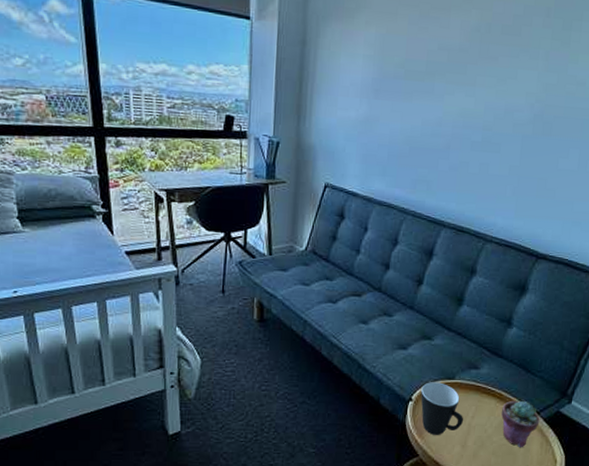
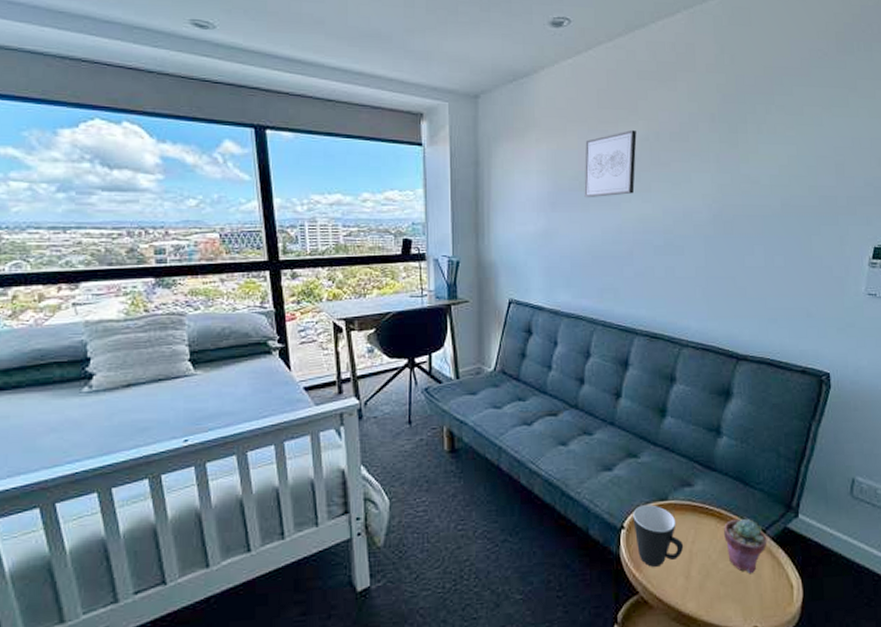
wall art: none [408,18,469,88] -> present [584,129,637,197]

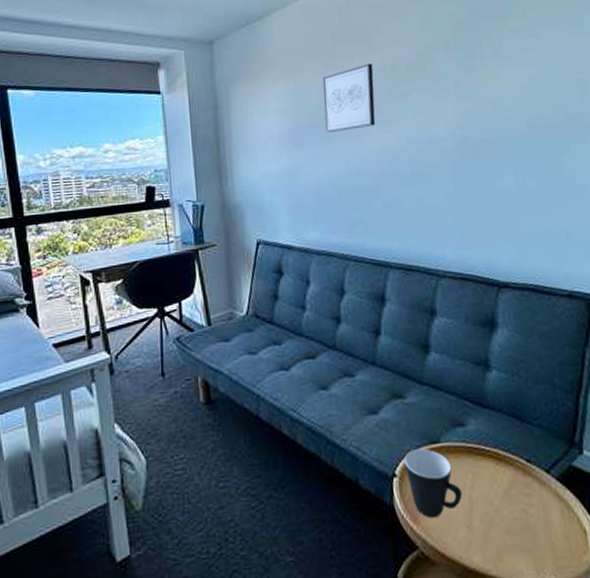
potted succulent: present [724,518,767,573] -> none [503,457,553,519]

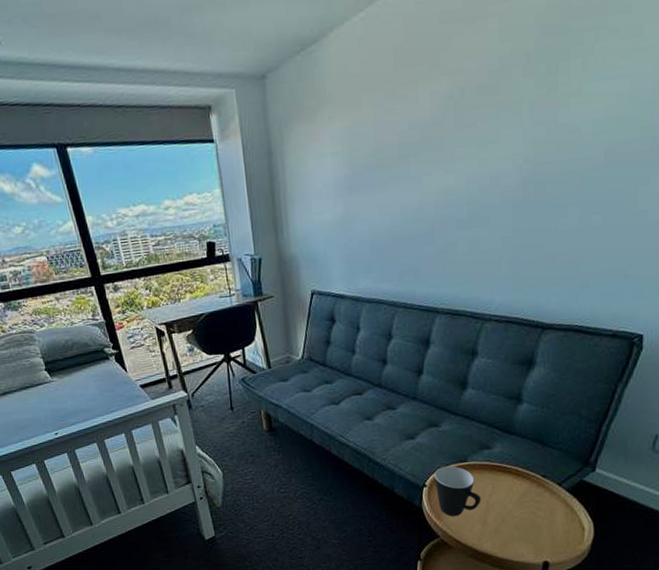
wall art: present [322,63,376,132] -> none [381,88,439,175]

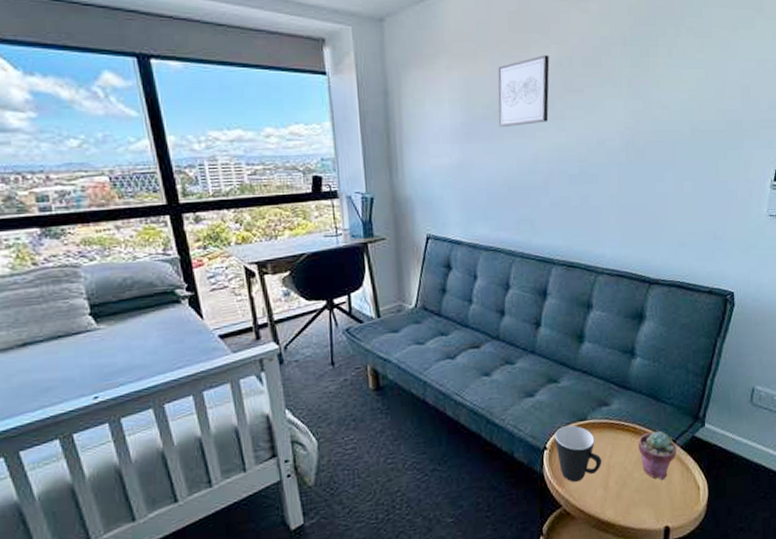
wall art: none [381,88,439,175] -> present [498,54,550,127]
potted succulent: none [520,474,562,519] -> present [638,430,677,480]

